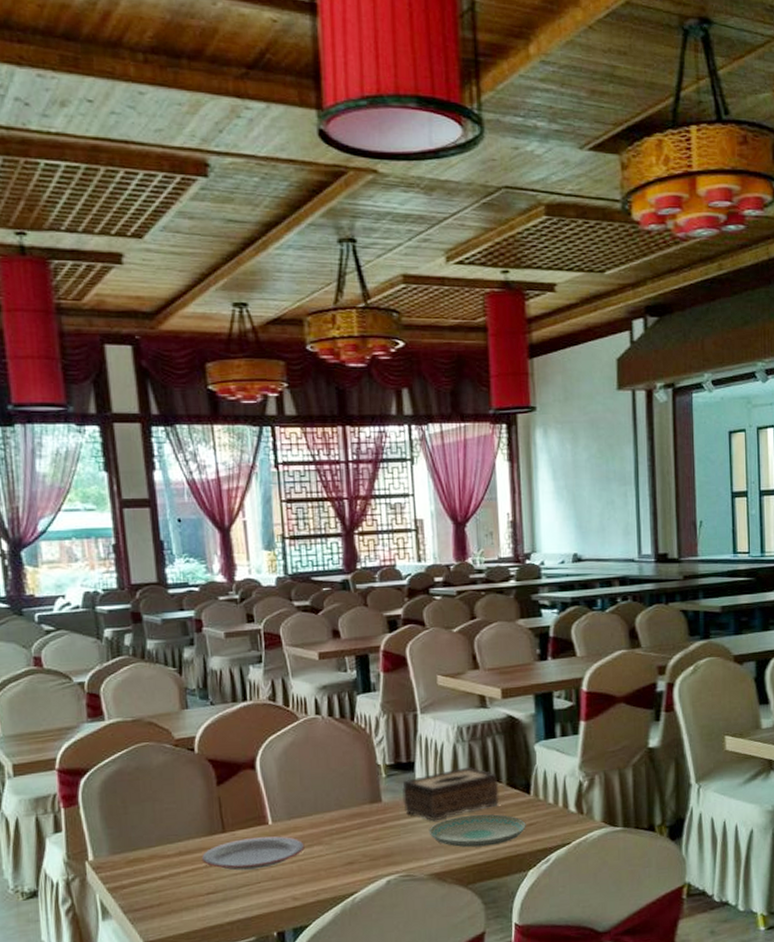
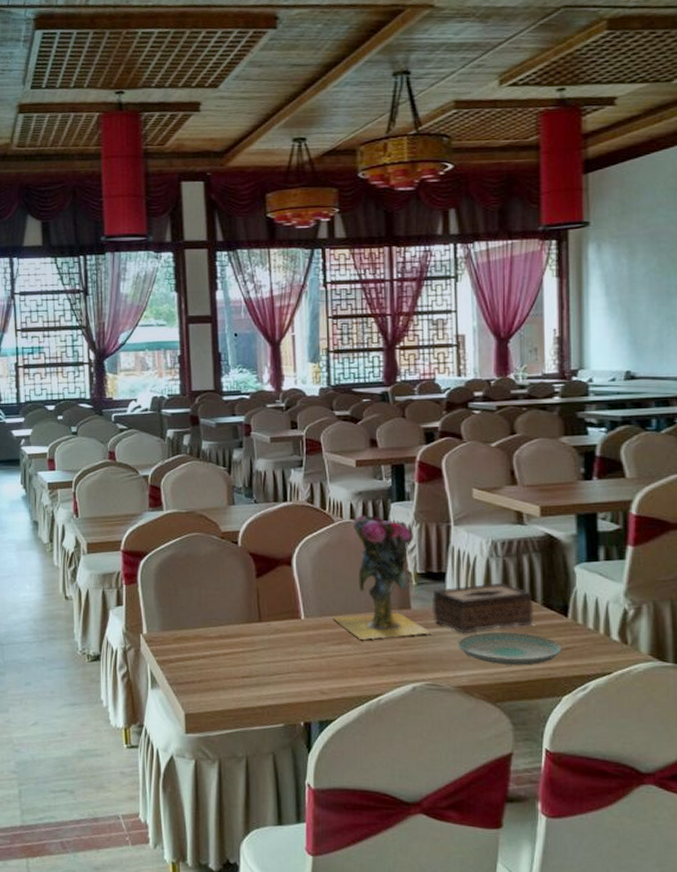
plate: present [201,836,305,871] -> none [239,629,334,660]
vase: none [302,709,404,839] -> present [332,515,433,640]

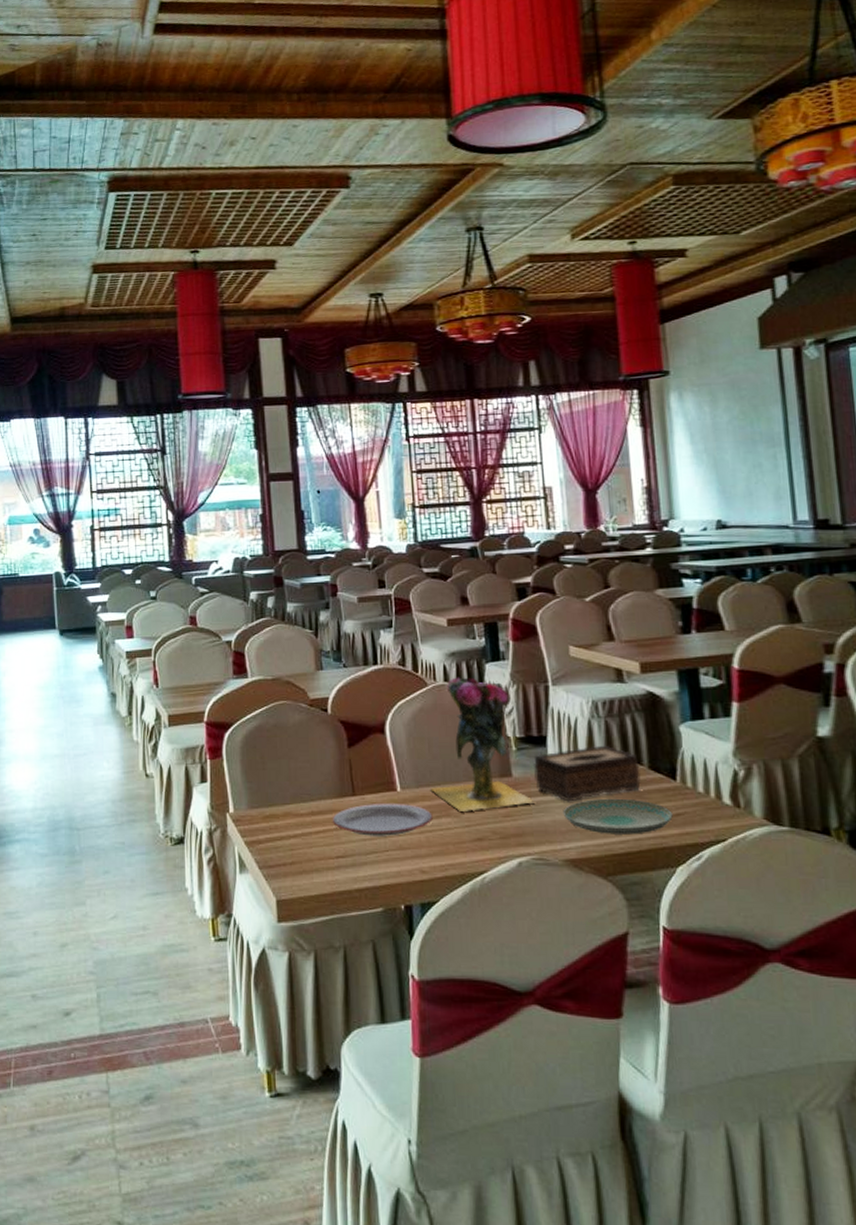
plate: none [239,629,334,660] -> present [332,802,433,836]

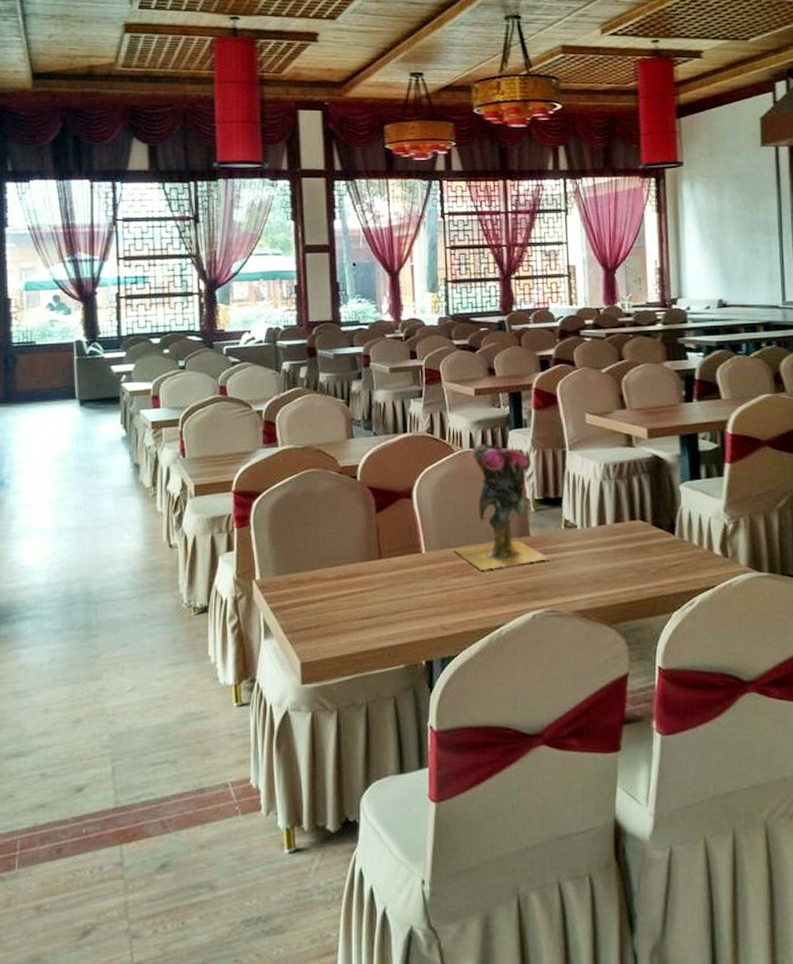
plate: present [332,802,433,836] -> none [358,564,455,597]
tissue box: present [532,745,641,802] -> none [549,504,644,558]
plate: present [562,799,673,835] -> none [574,553,671,586]

